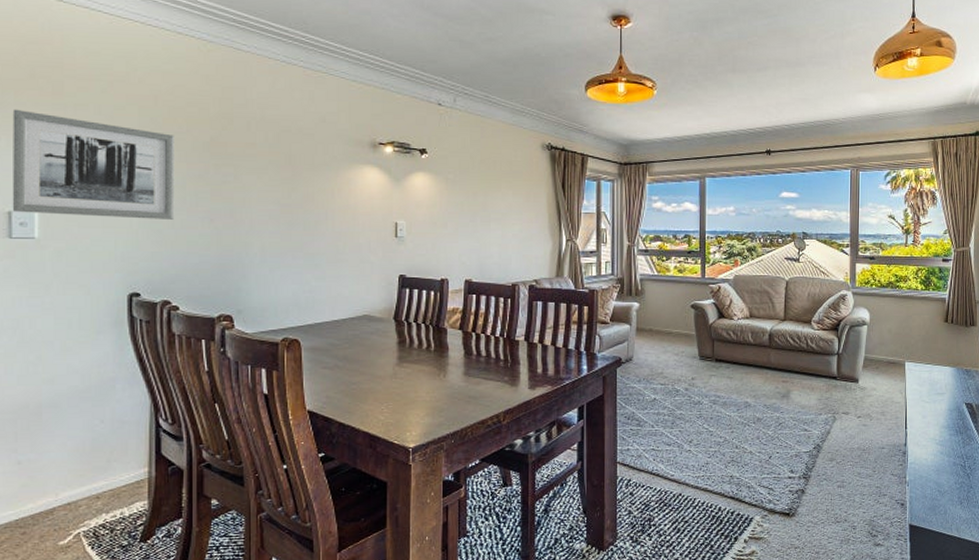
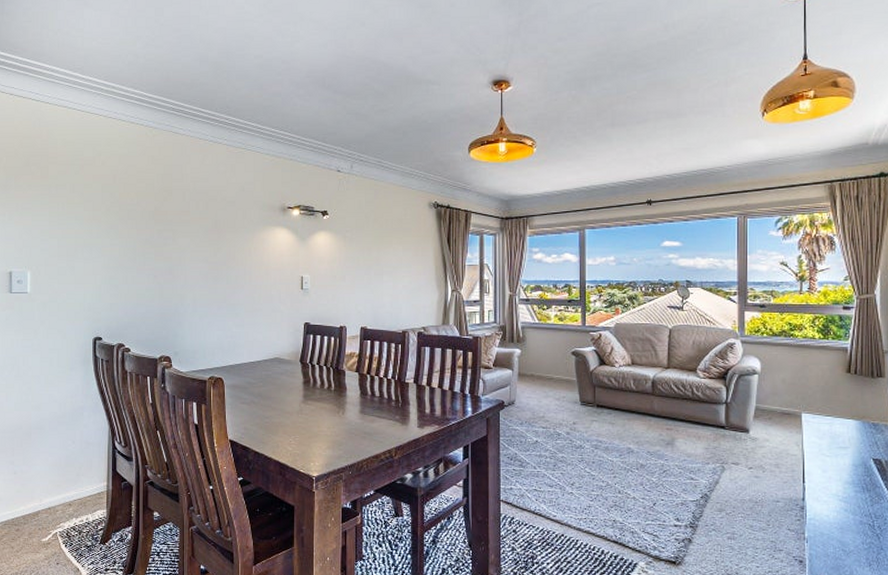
wall art: present [12,109,175,220] -> none [12,190,128,276]

